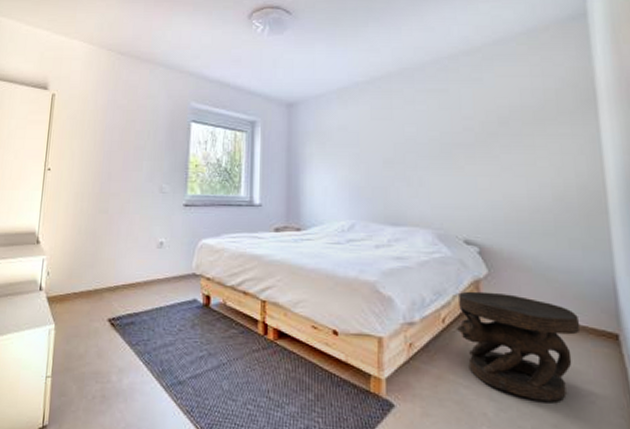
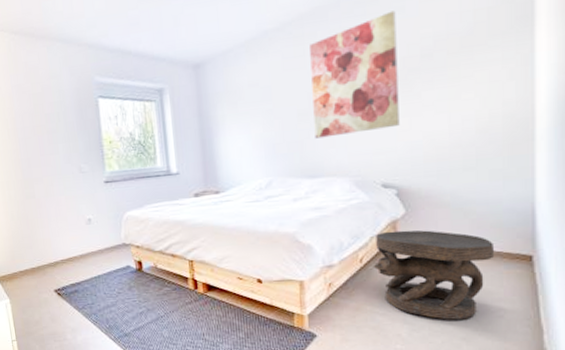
wall art: none [397,80,480,187] -> present [310,10,400,139]

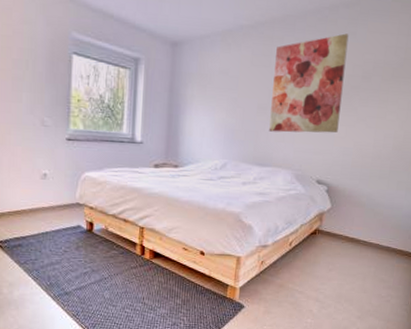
side table: present [373,230,495,320] -> none [299,221,392,301]

